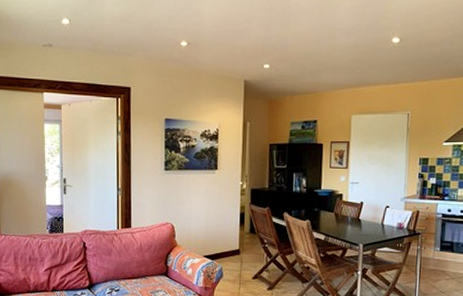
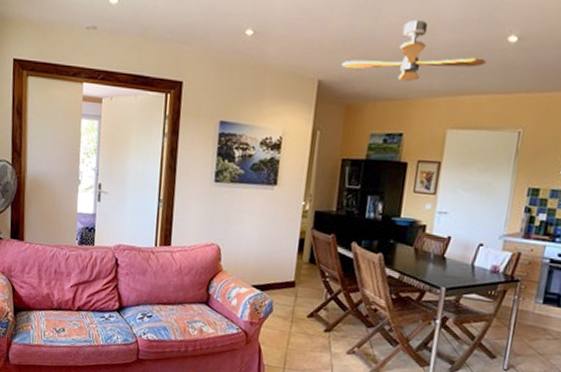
ceiling fan: none [262,29,377,79] -> present [342,20,487,82]

